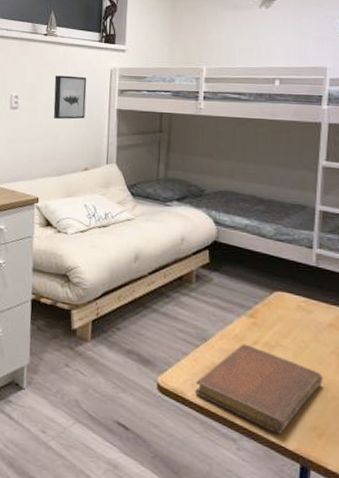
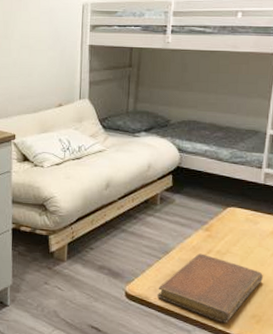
wall art: present [53,75,87,120] -> none [27,11,60,57]

